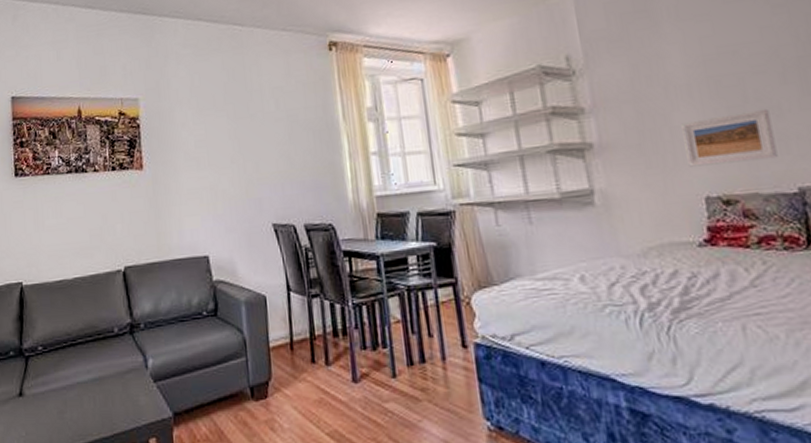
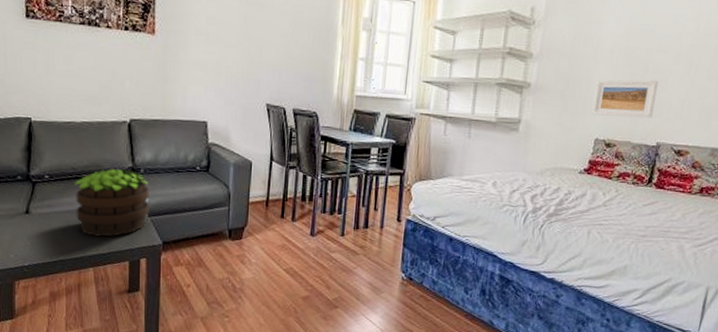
potted plant: none [69,326,154,416] -> present [74,168,150,237]

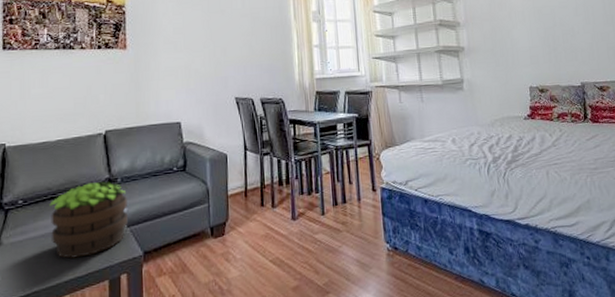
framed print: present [592,80,659,119] -> none [518,30,571,66]

